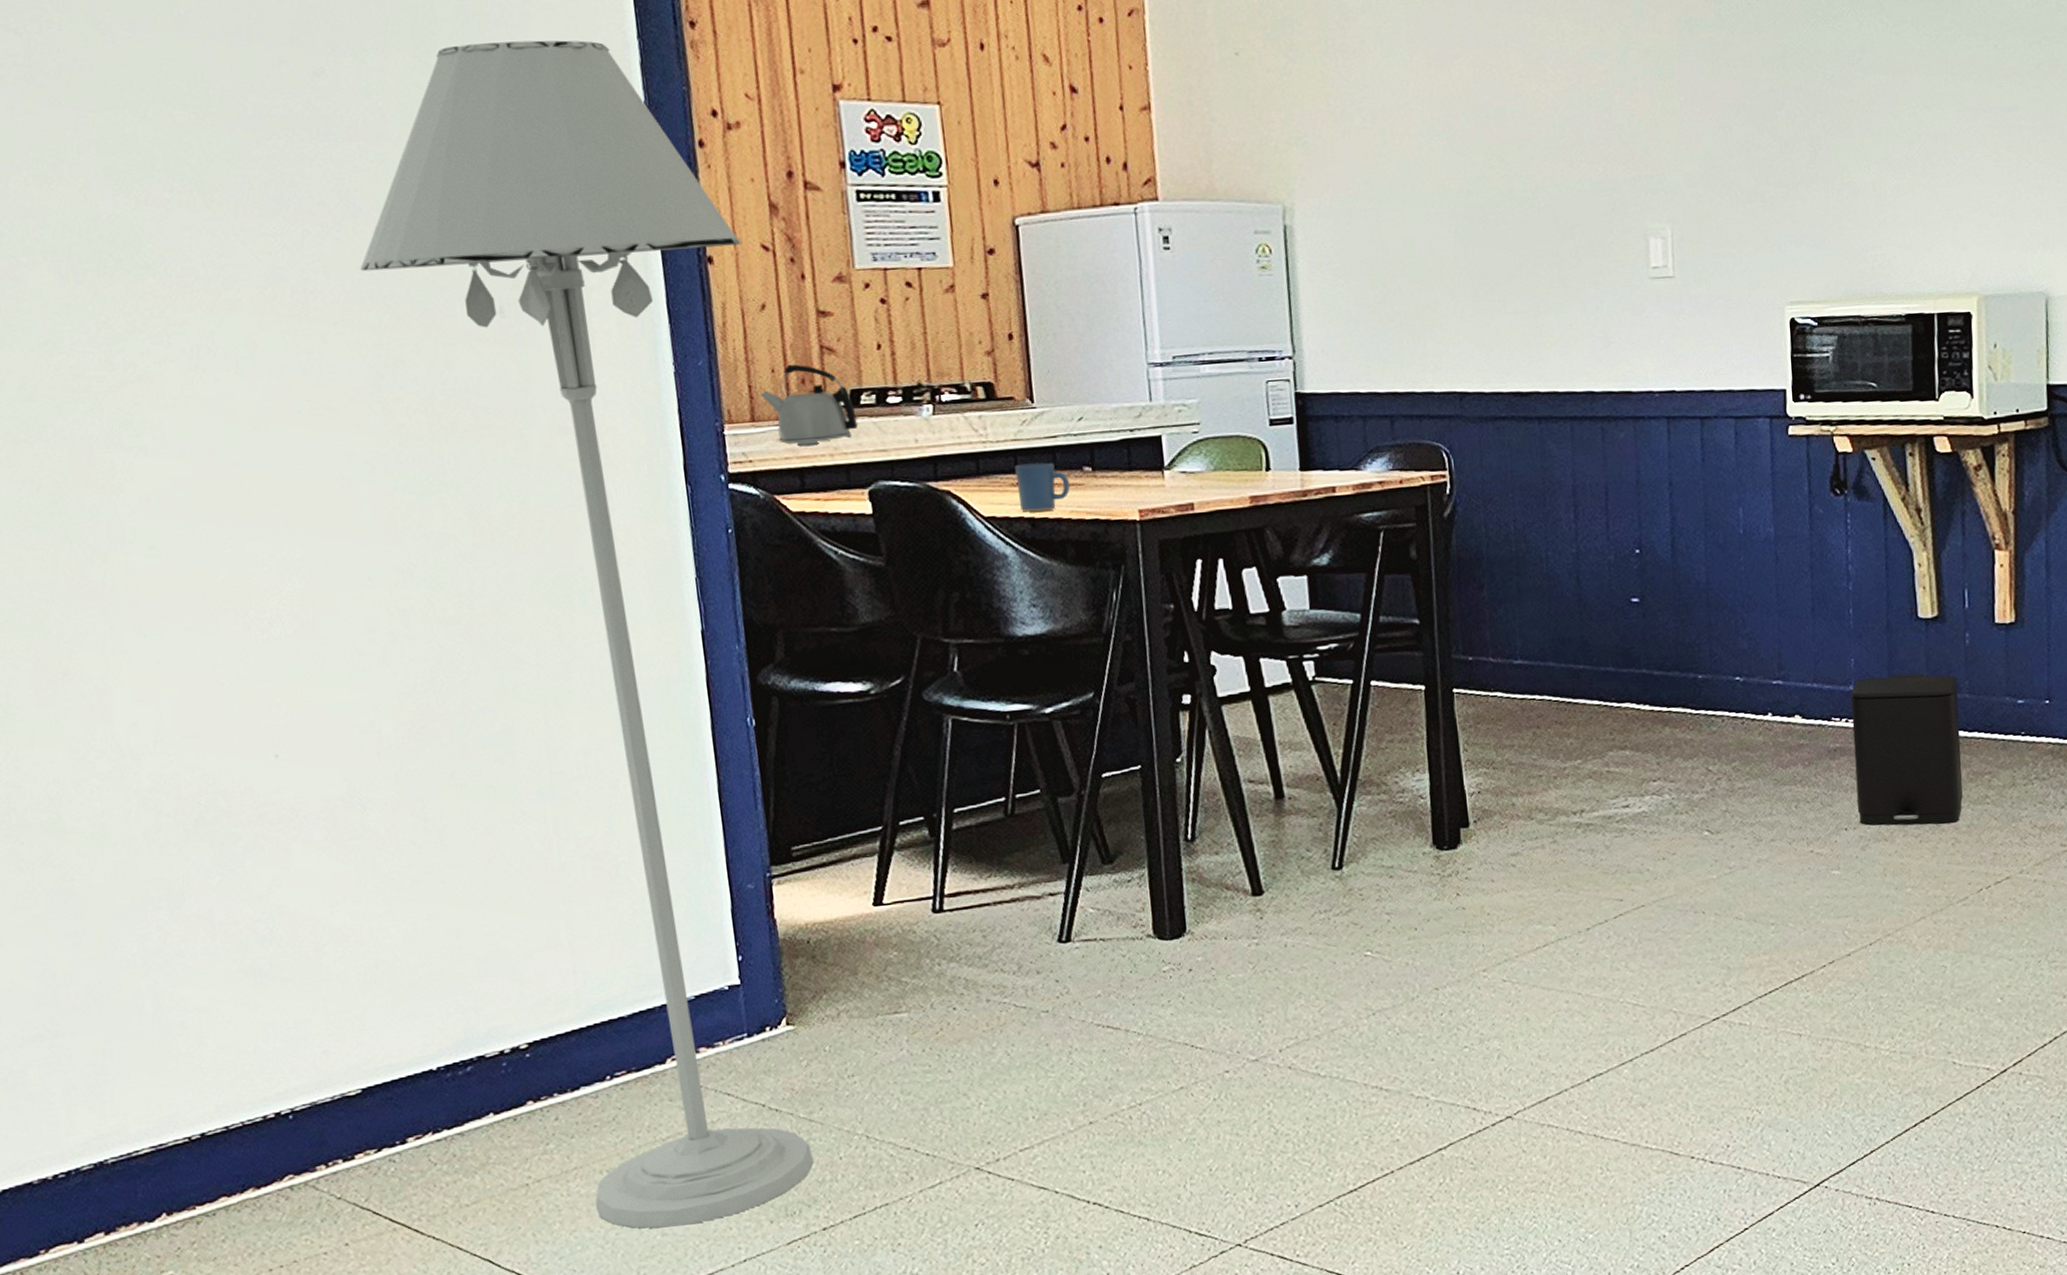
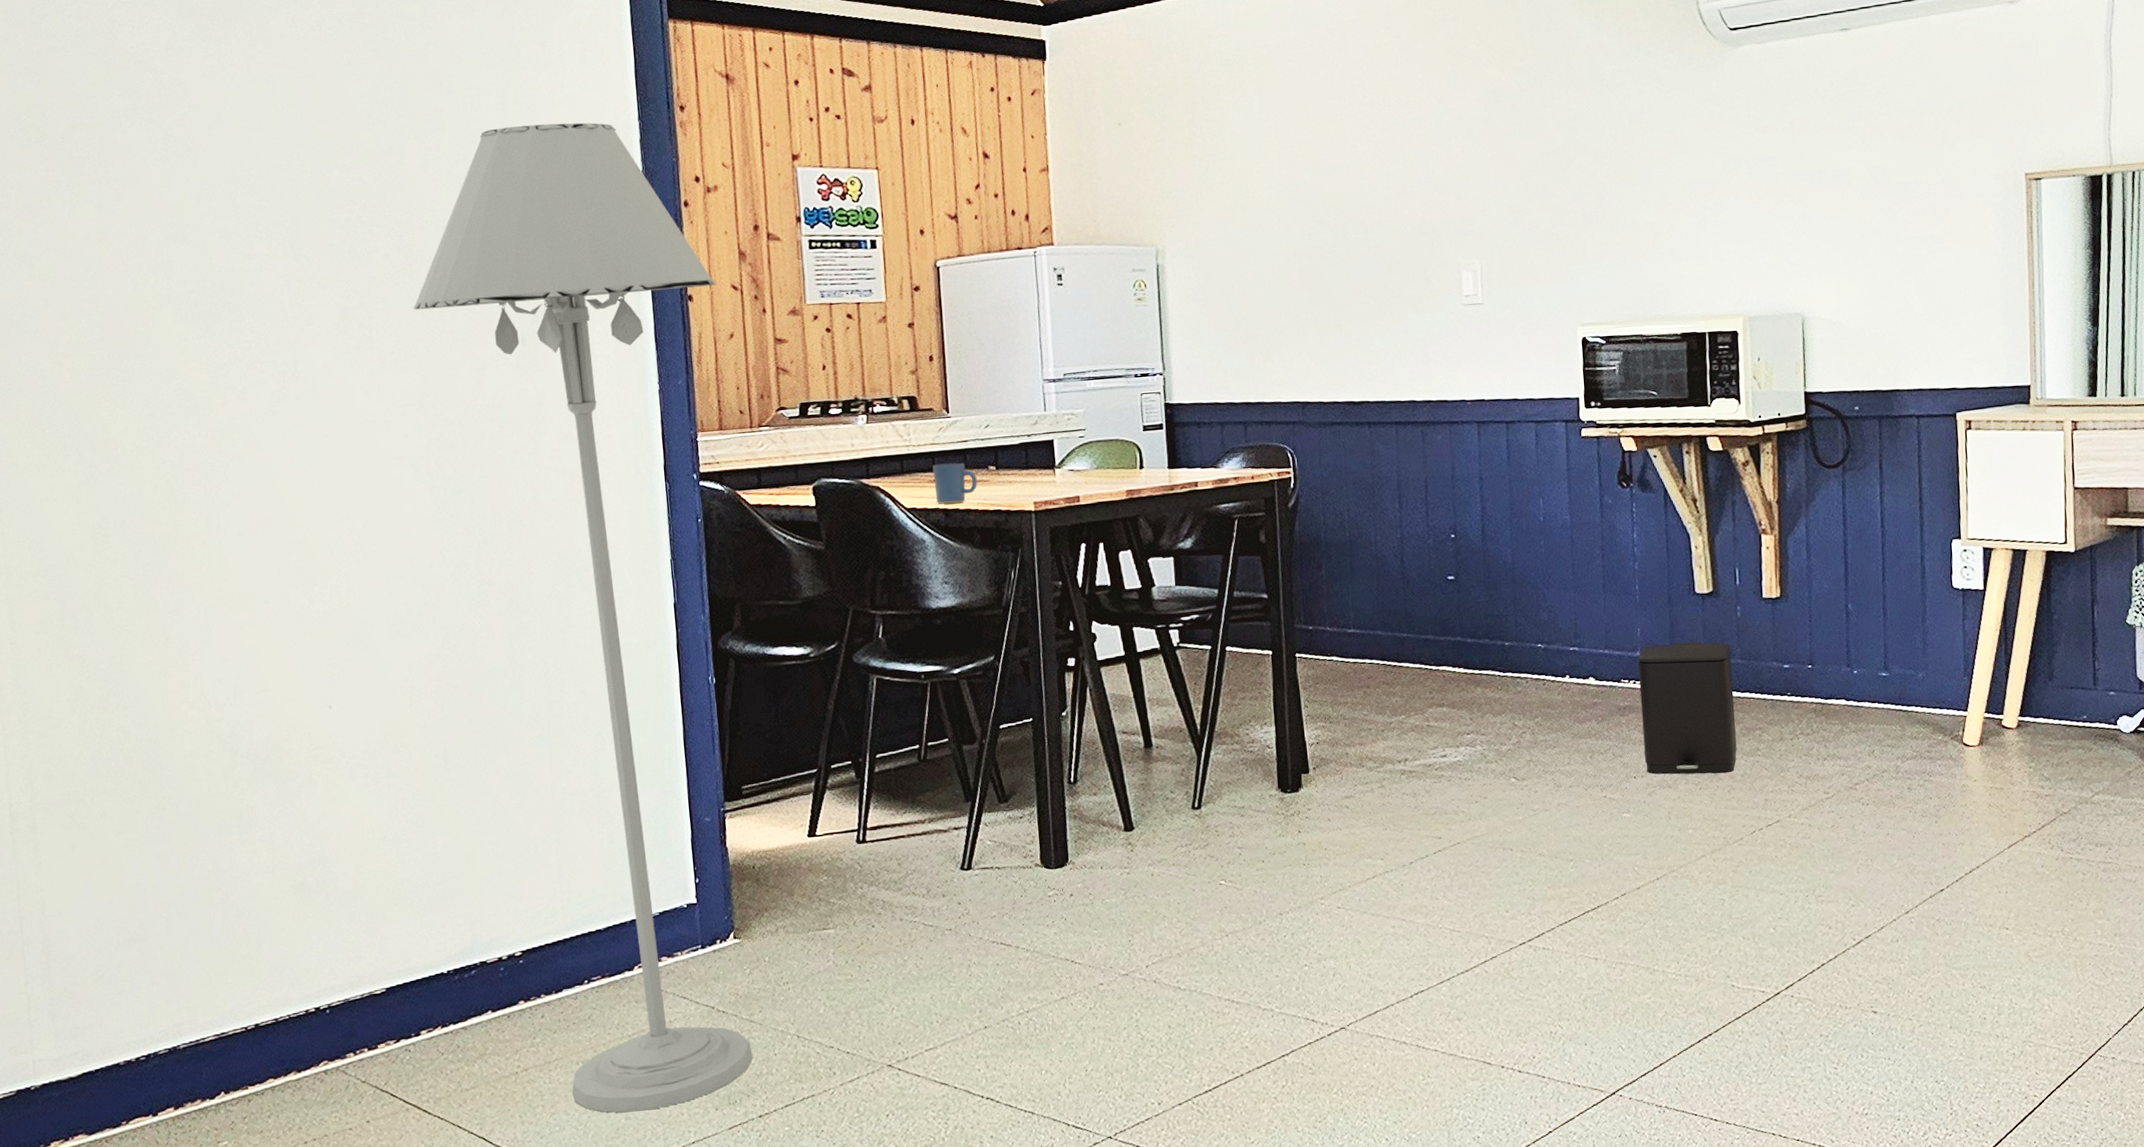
kettle: present [760,364,858,446] -> none [727,382,805,450]

